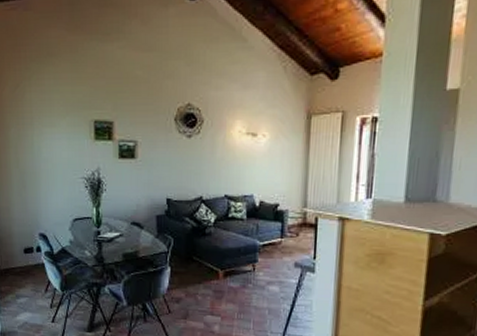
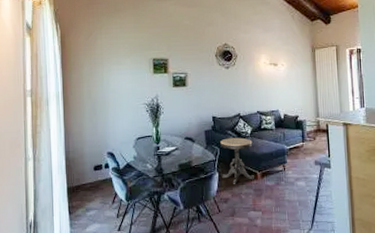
side table: none [174,226,216,282] -> present [220,137,254,184]

